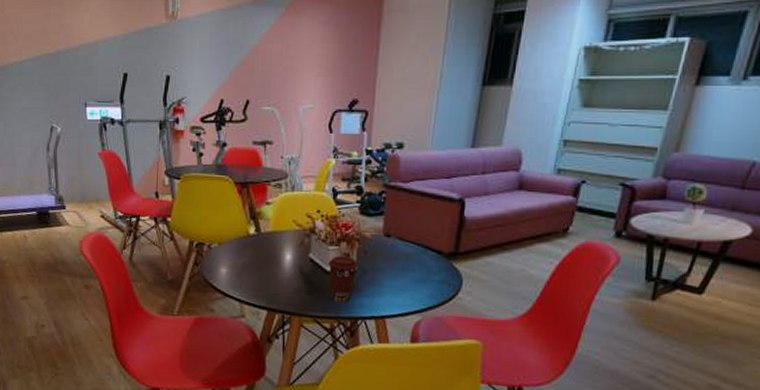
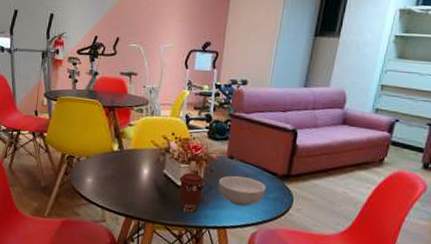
cereal bowl: none [373,256,430,291] -> present [218,175,266,206]

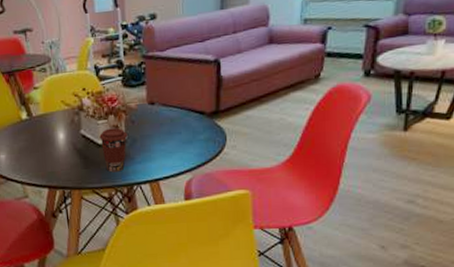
cereal bowl: present [218,175,266,206] -> none [142,121,195,154]

